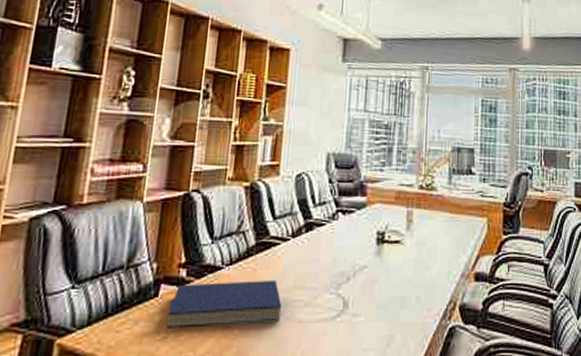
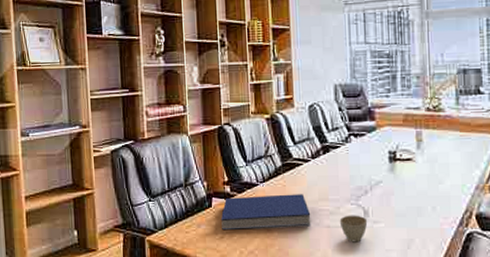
cup: none [314,306,347,341] -> present [339,215,368,242]

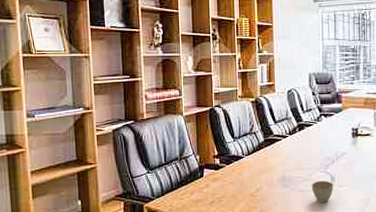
book: present [221,194,311,229] -> none [212,164,288,196]

